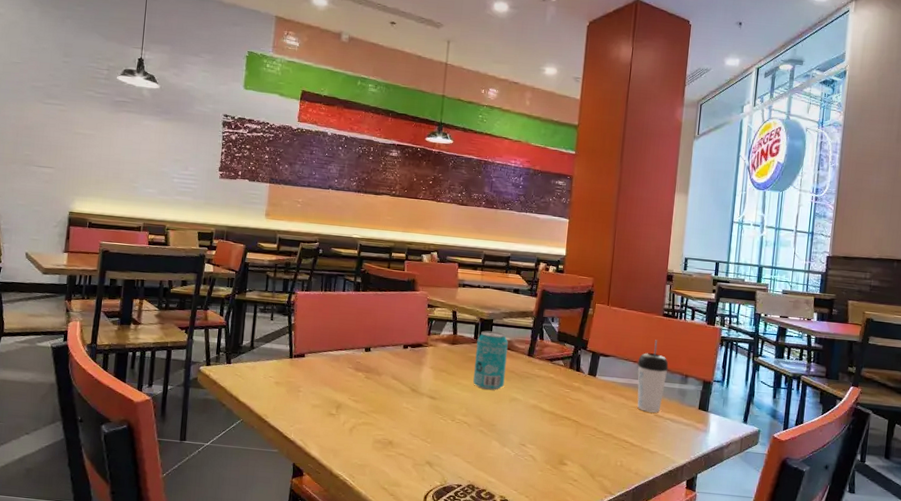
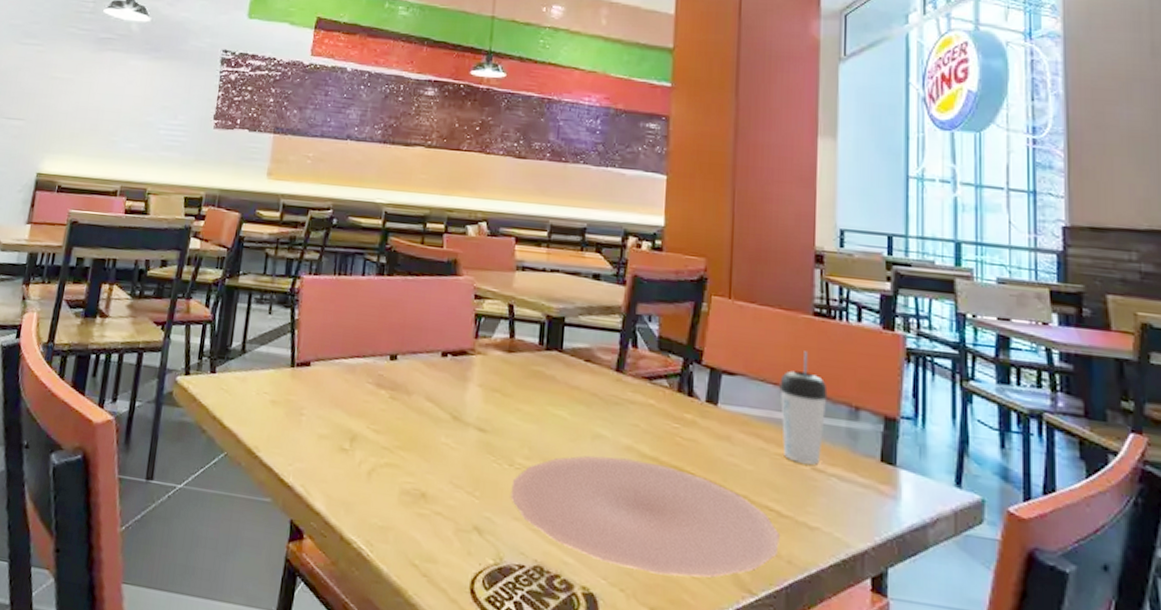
plate: none [452,412,631,486] -> present [510,455,780,578]
beverage can: present [473,330,508,390] -> none [539,333,587,422]

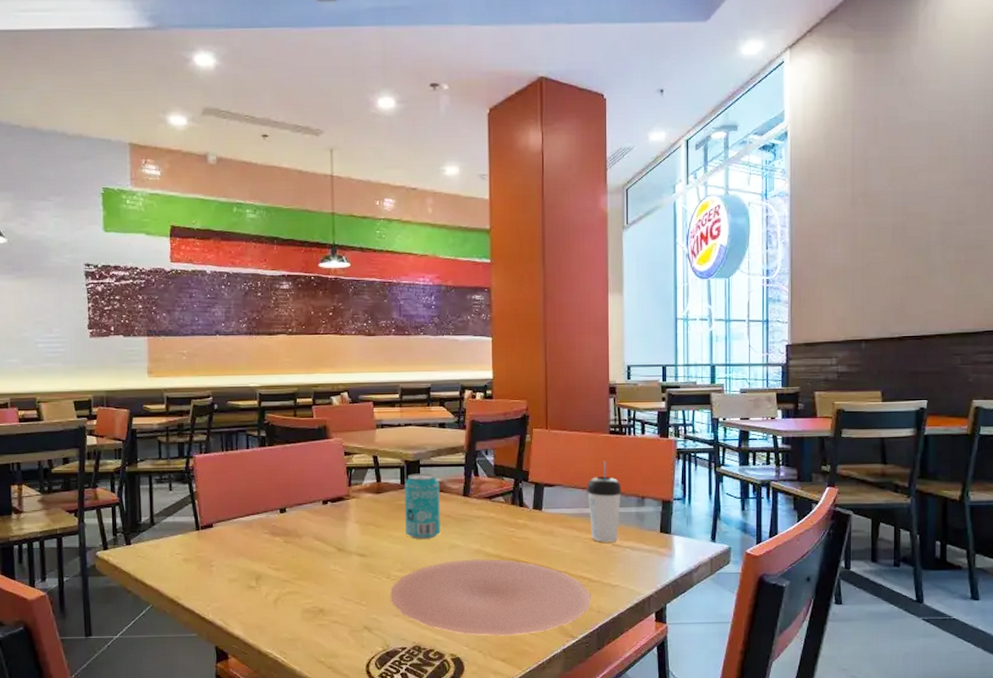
beverage can: none [539,333,587,422] -> present [404,473,440,539]

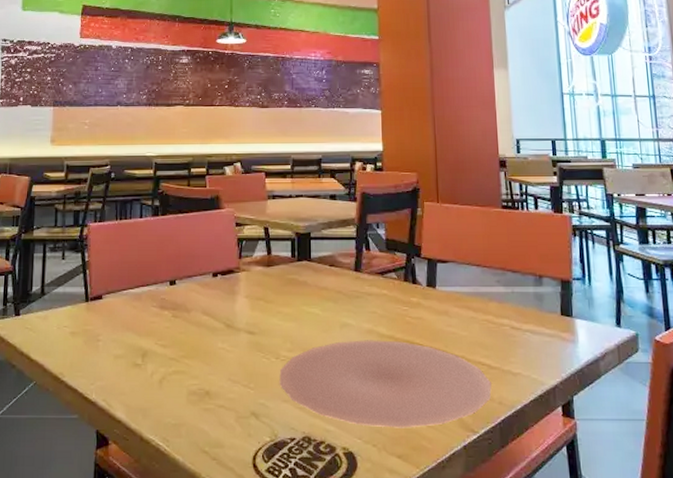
beverage can: present [404,473,440,539] -> none [295,246,332,316]
beverage cup: present [587,461,622,542] -> none [481,237,518,324]

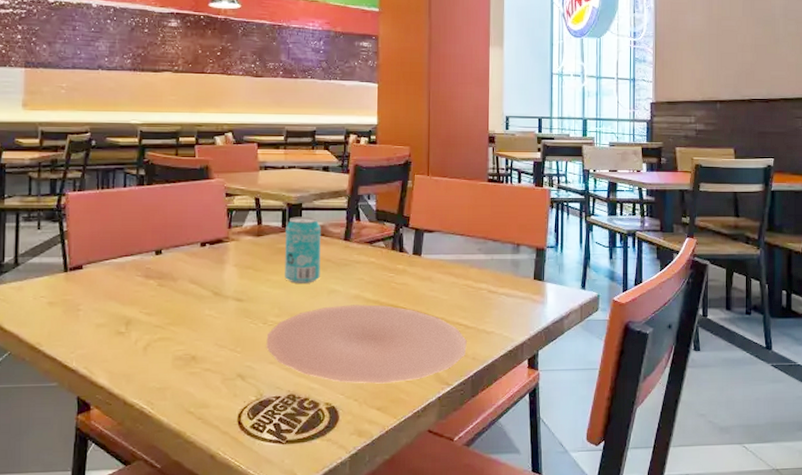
beverage can: none [295,246,332,316] -> present [285,217,321,284]

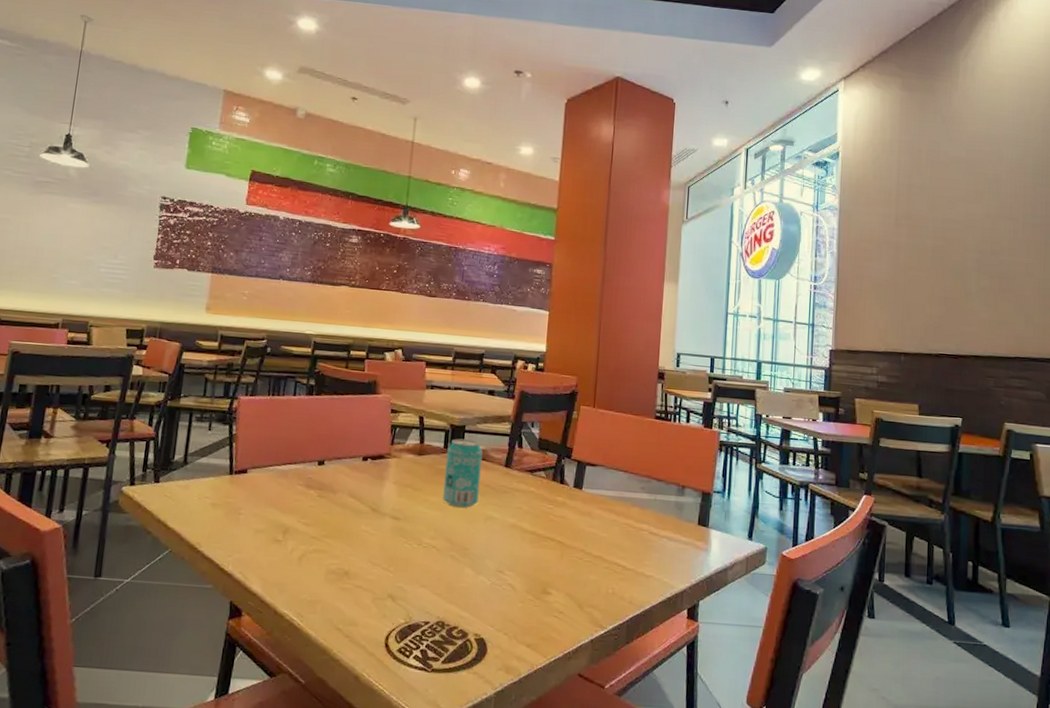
plate: present [266,304,467,384] -> none [419,533,624,620]

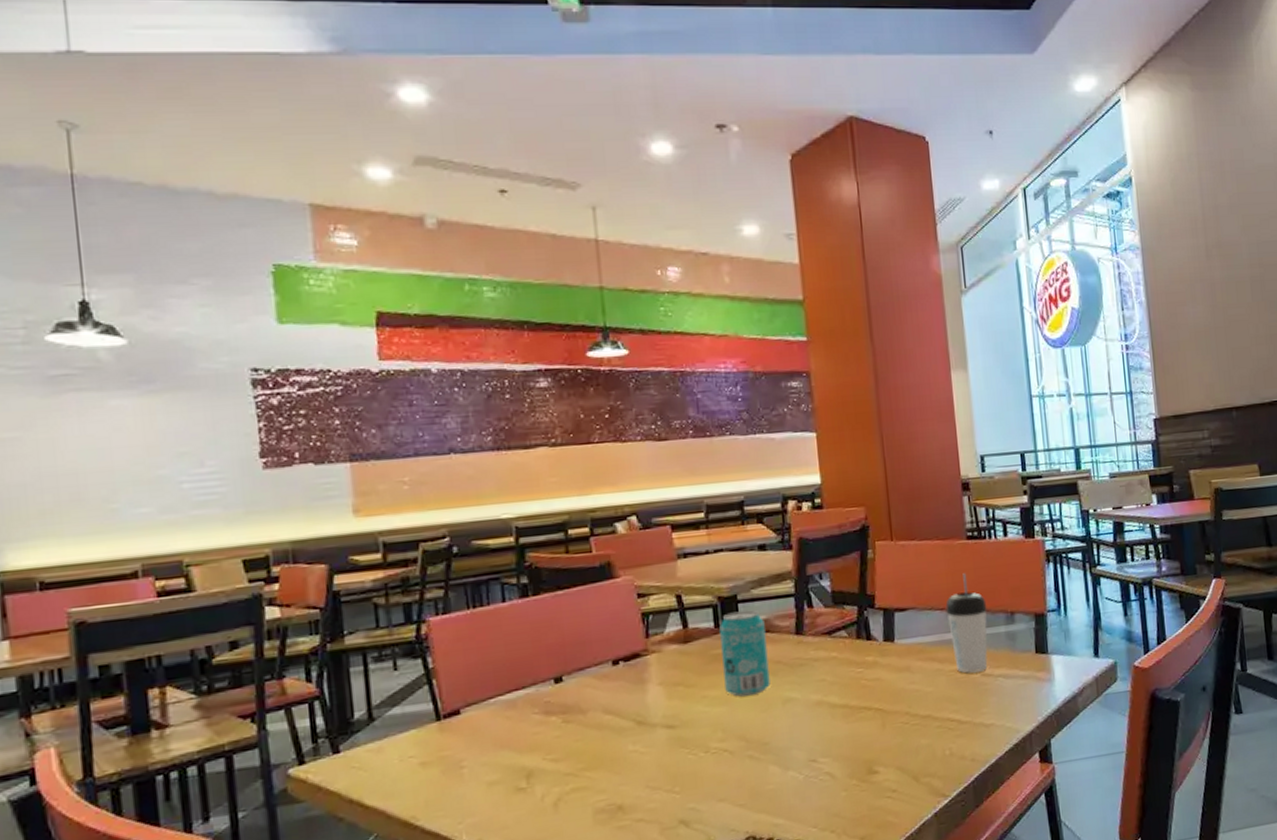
beverage cup: none [628,446,663,530] -> present [945,573,988,673]

